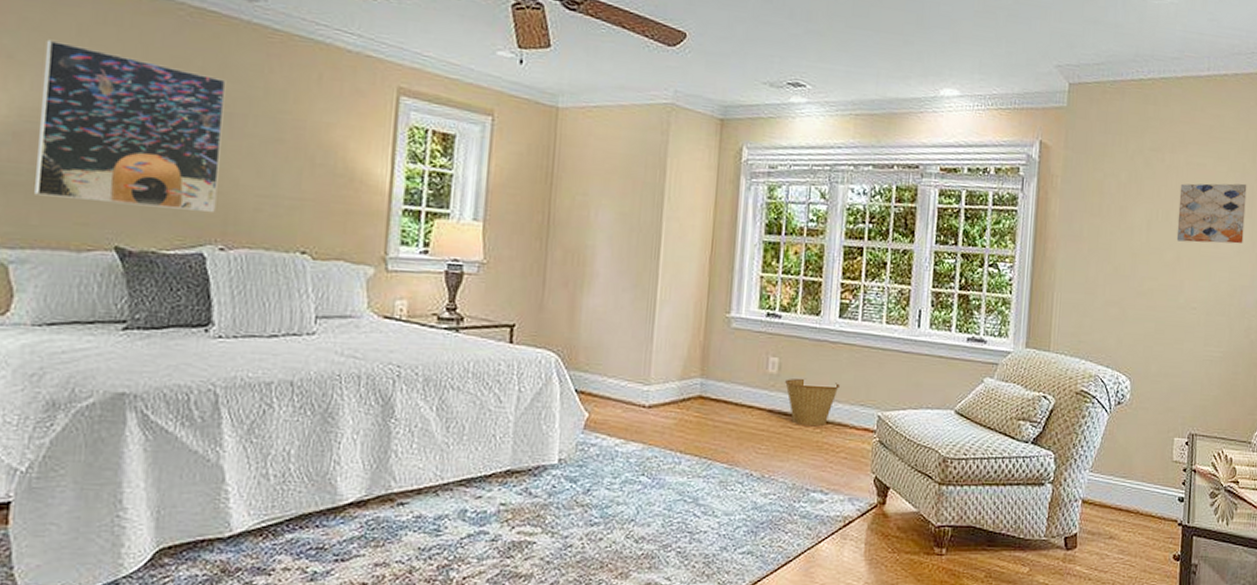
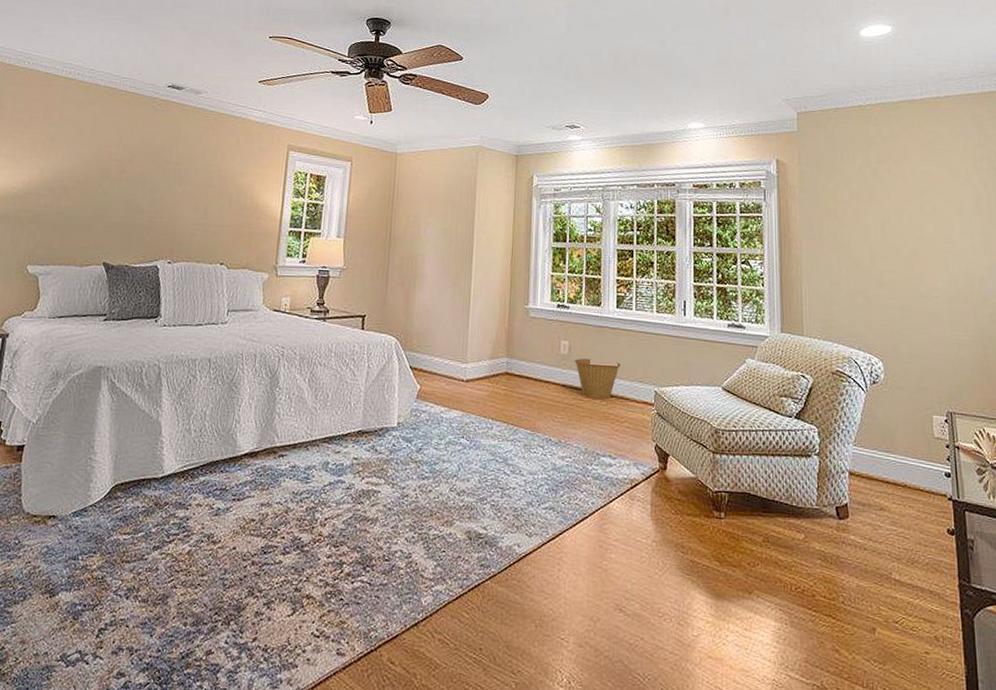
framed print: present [35,39,226,213] -> none [58,127,179,238]
wall art: present [1176,183,1247,244] -> none [908,187,976,239]

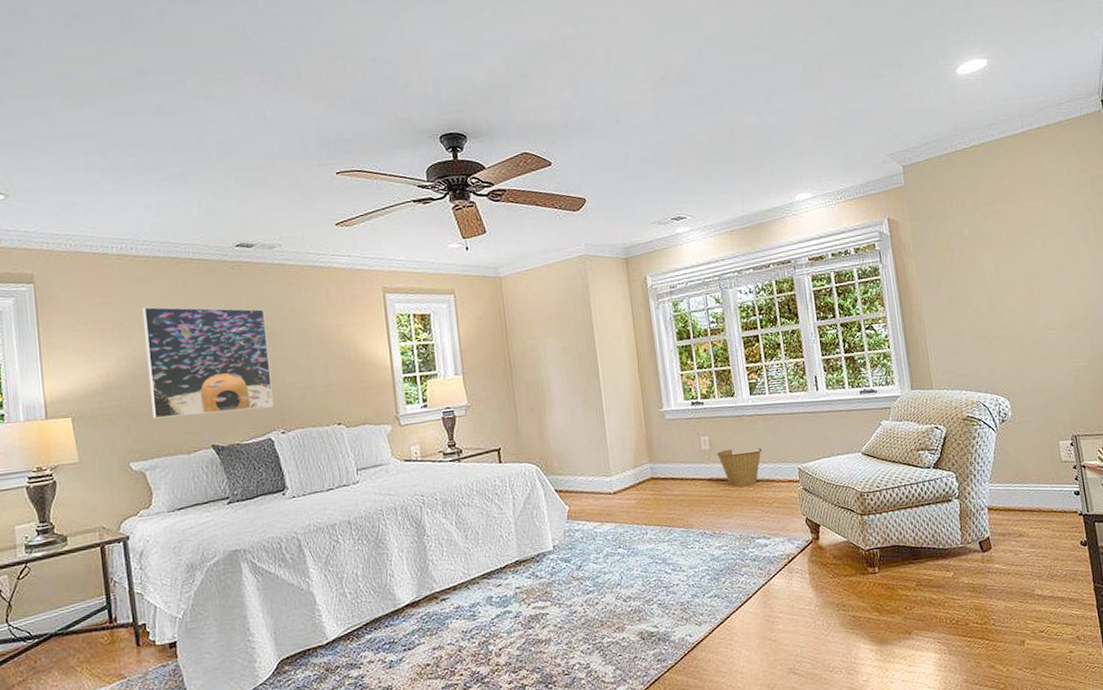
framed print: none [58,127,179,238] -> present [142,306,274,419]

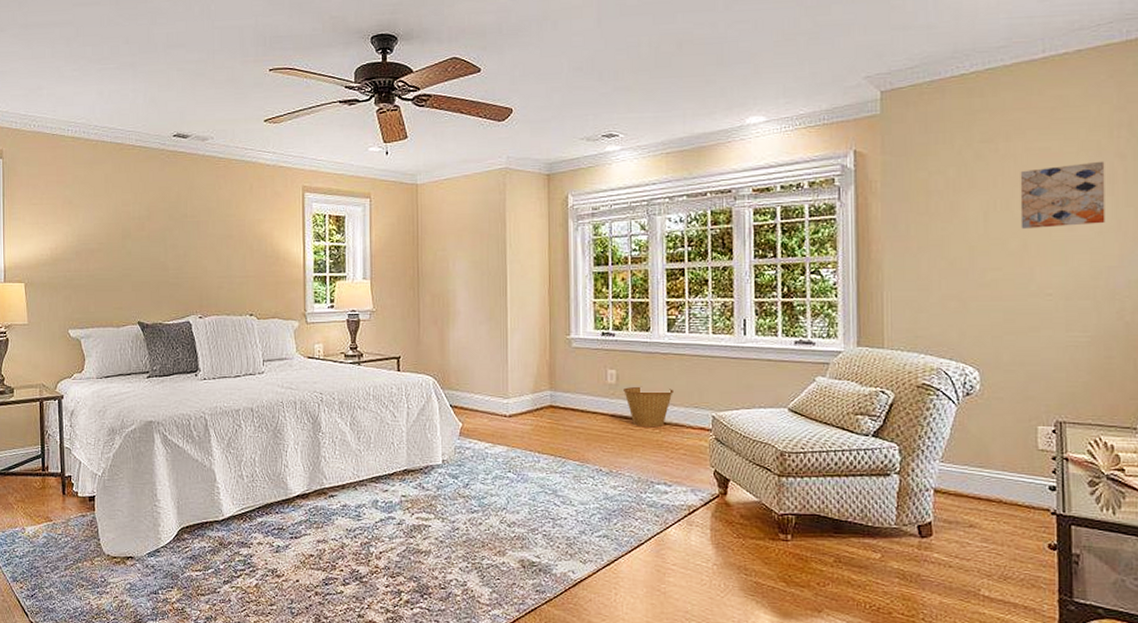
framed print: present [142,306,274,419] -> none [89,187,194,293]
wall art: none [1018,214,1086,275] -> present [1020,161,1105,229]

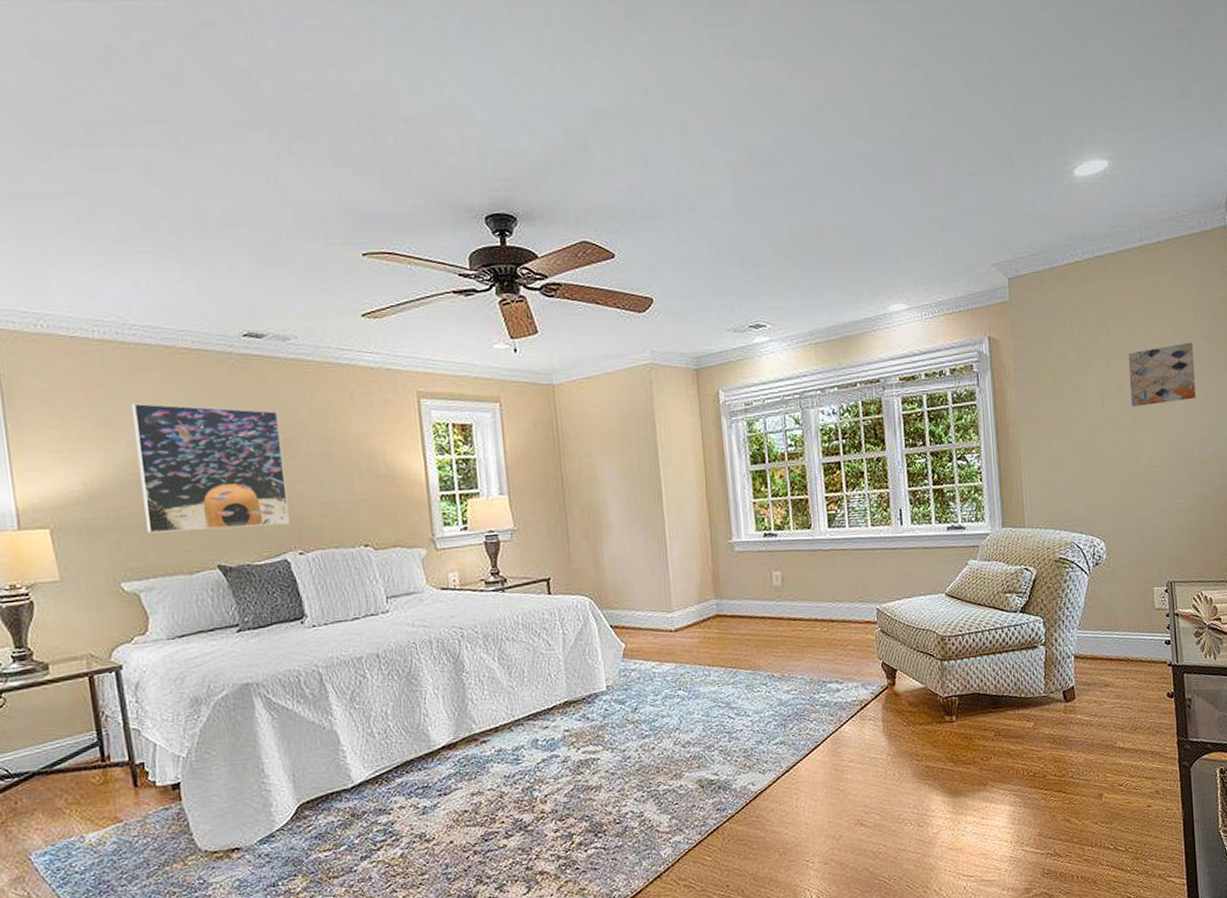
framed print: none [89,187,194,293] -> present [131,403,290,533]
basket: present [624,386,673,428] -> none [790,585,838,627]

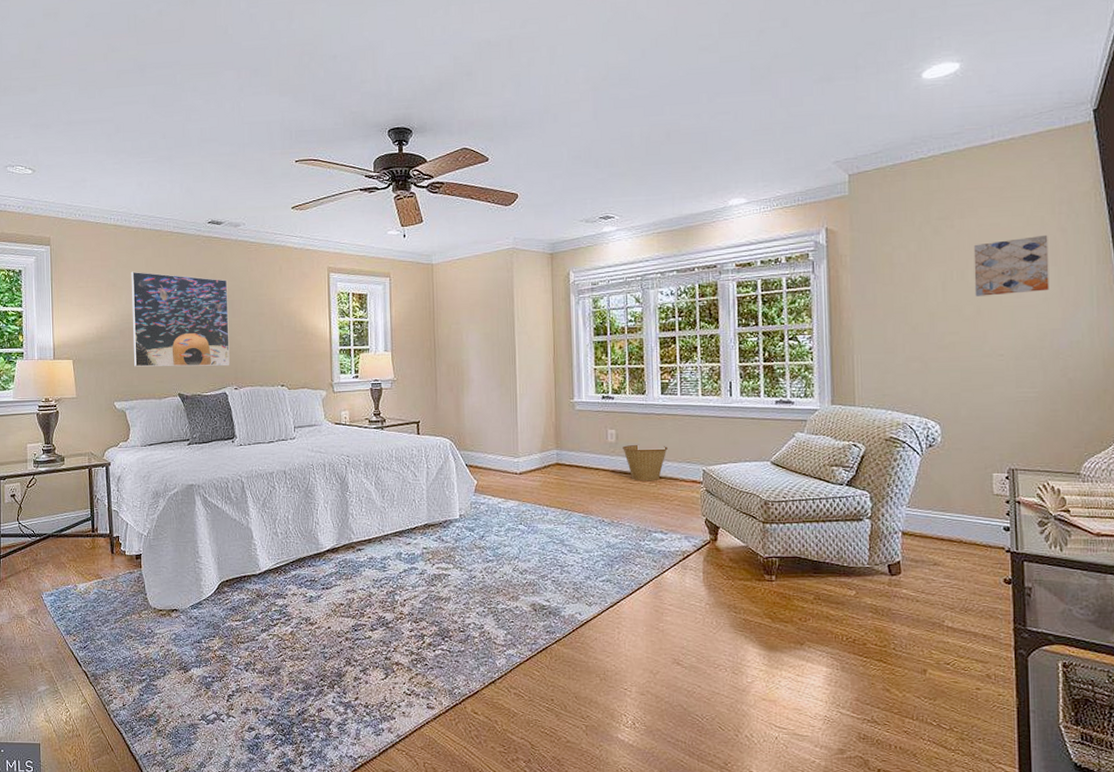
basket: none [790,585,838,627] -> present [623,444,668,482]

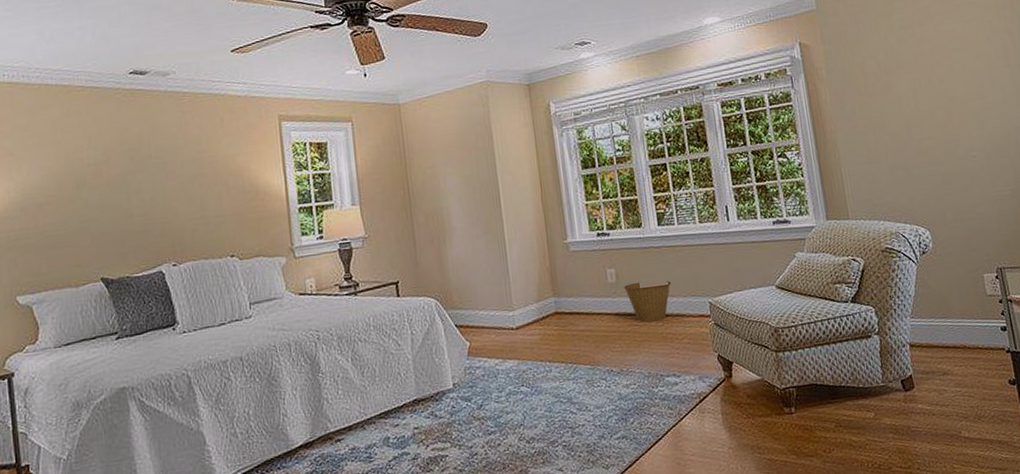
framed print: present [131,271,230,367] -> none [32,135,165,251]
wall art: present [973,234,1049,296] -> none [935,38,1007,101]

